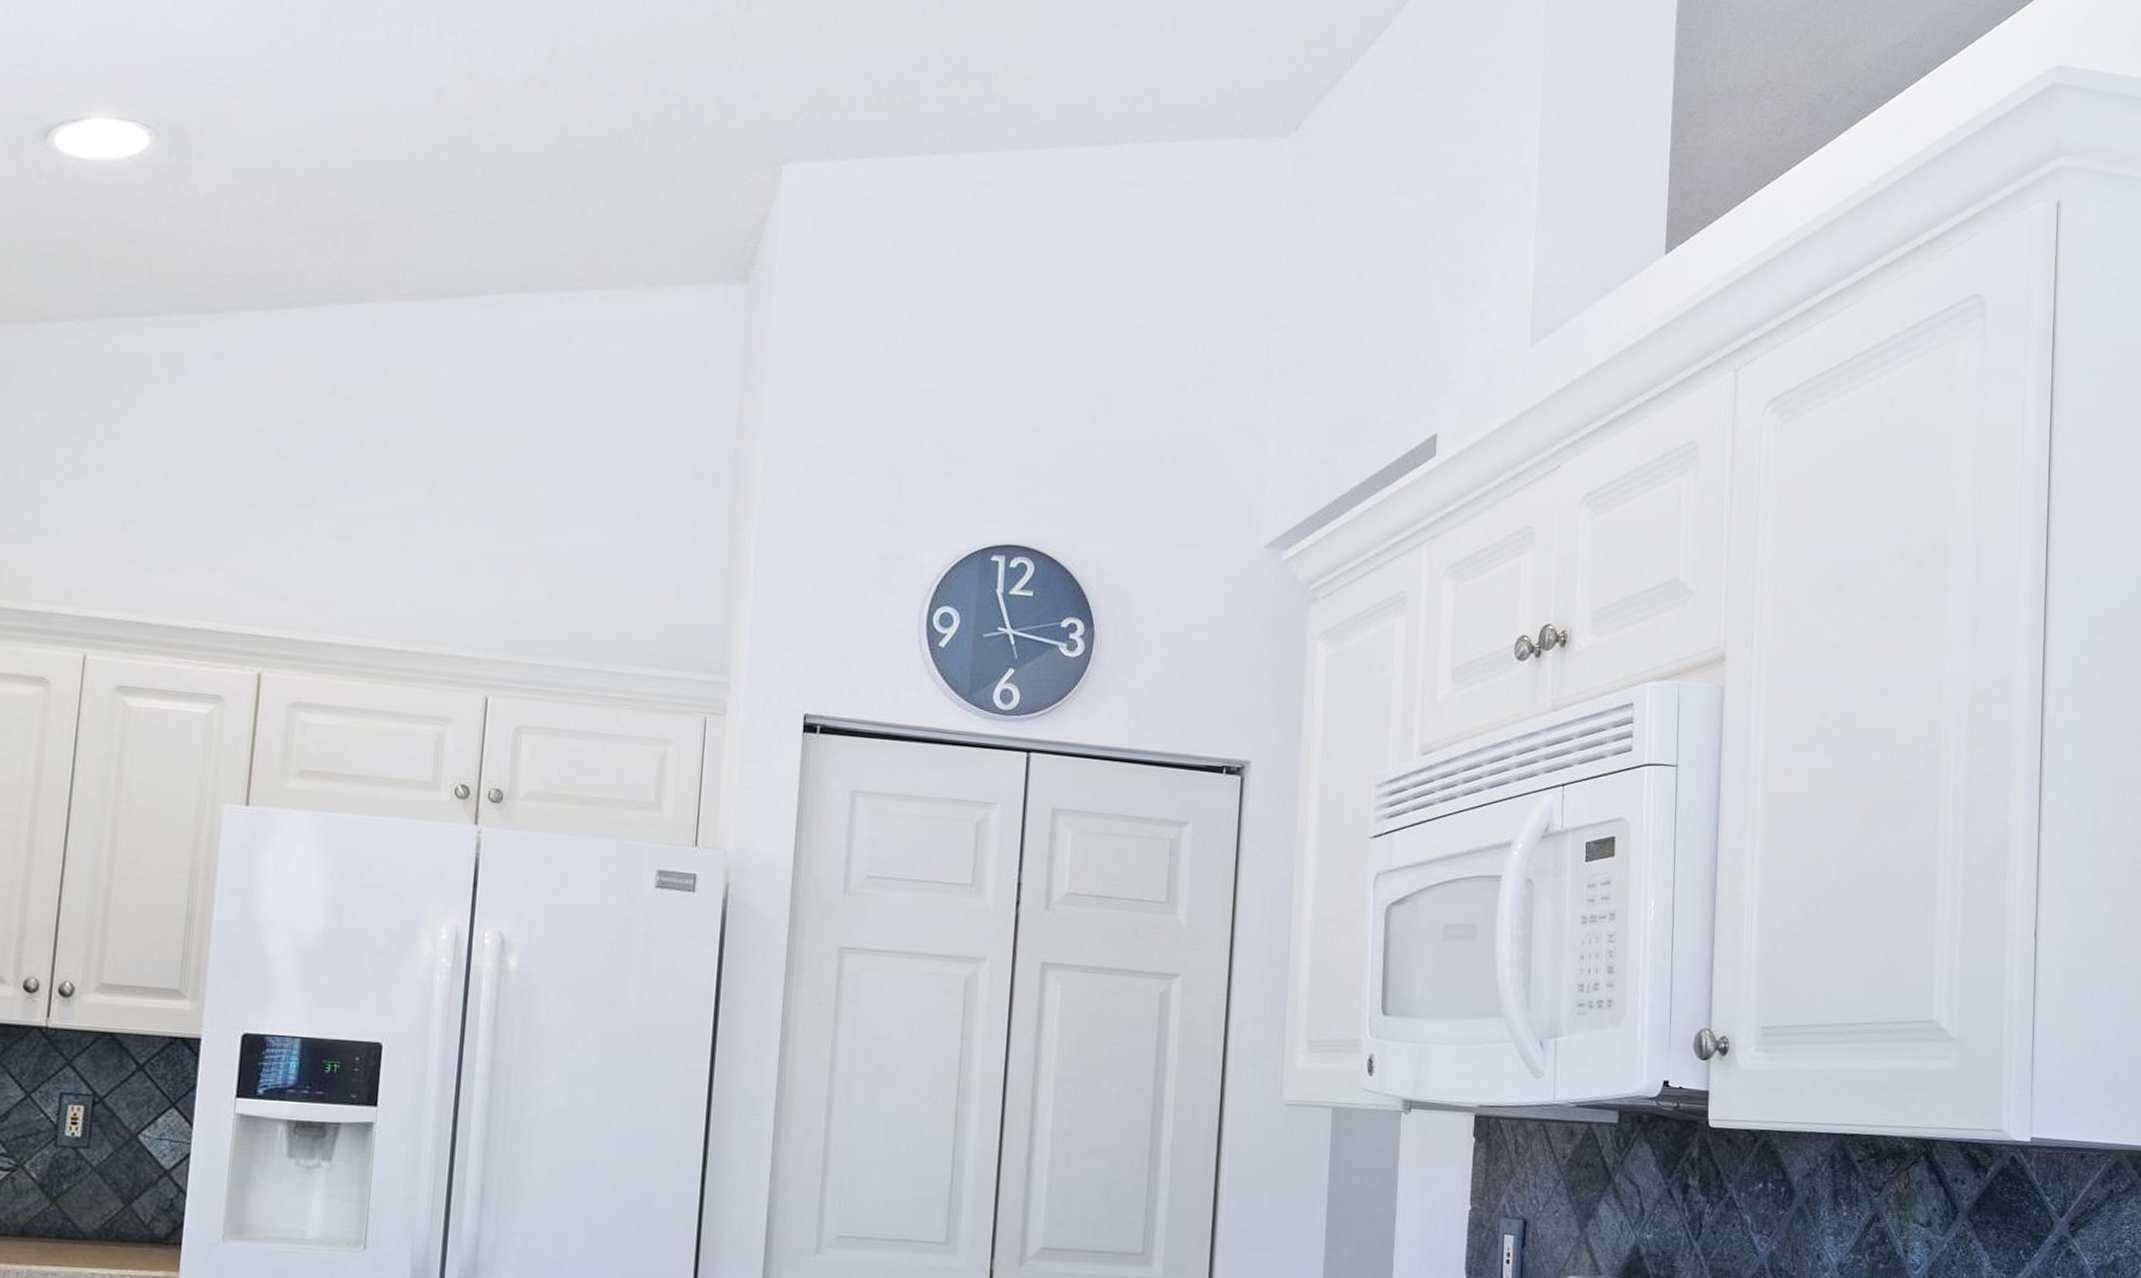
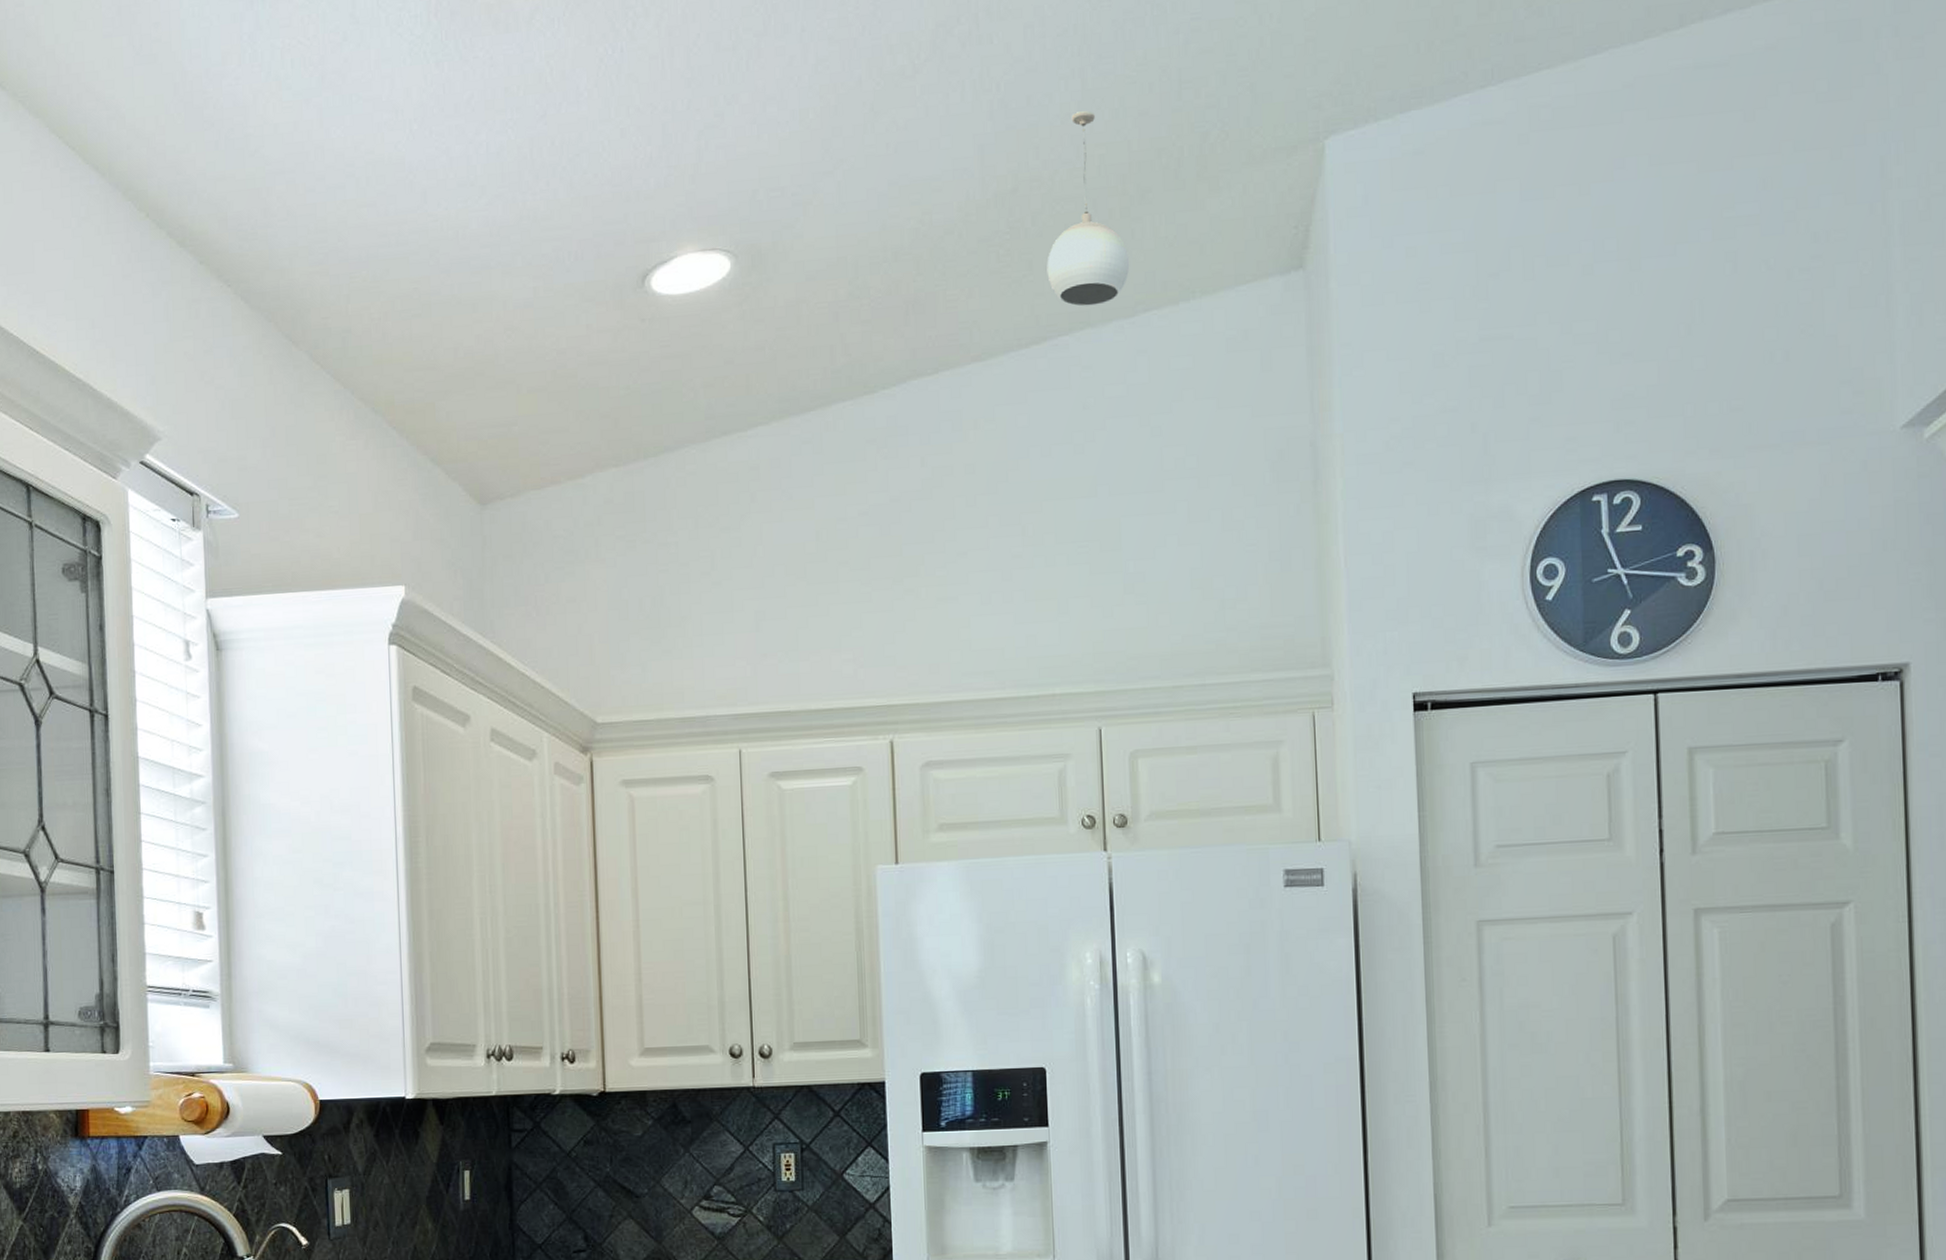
pendant light: none [491,77,578,272] -> present [1047,111,1130,307]

